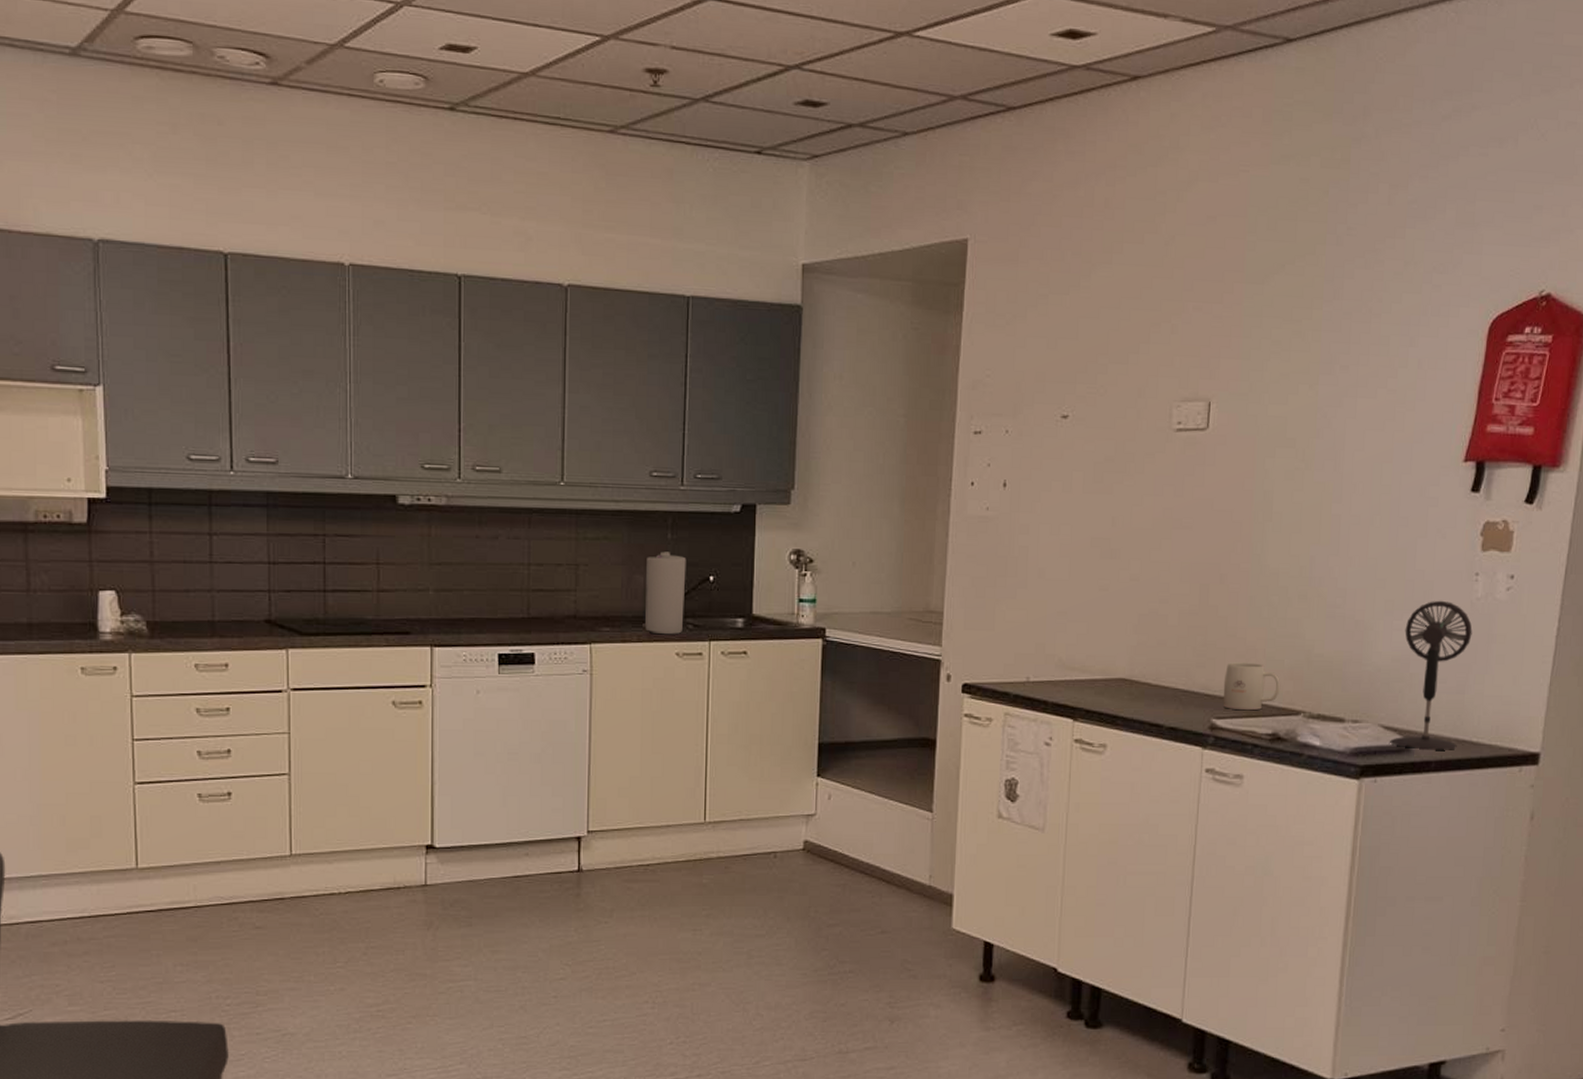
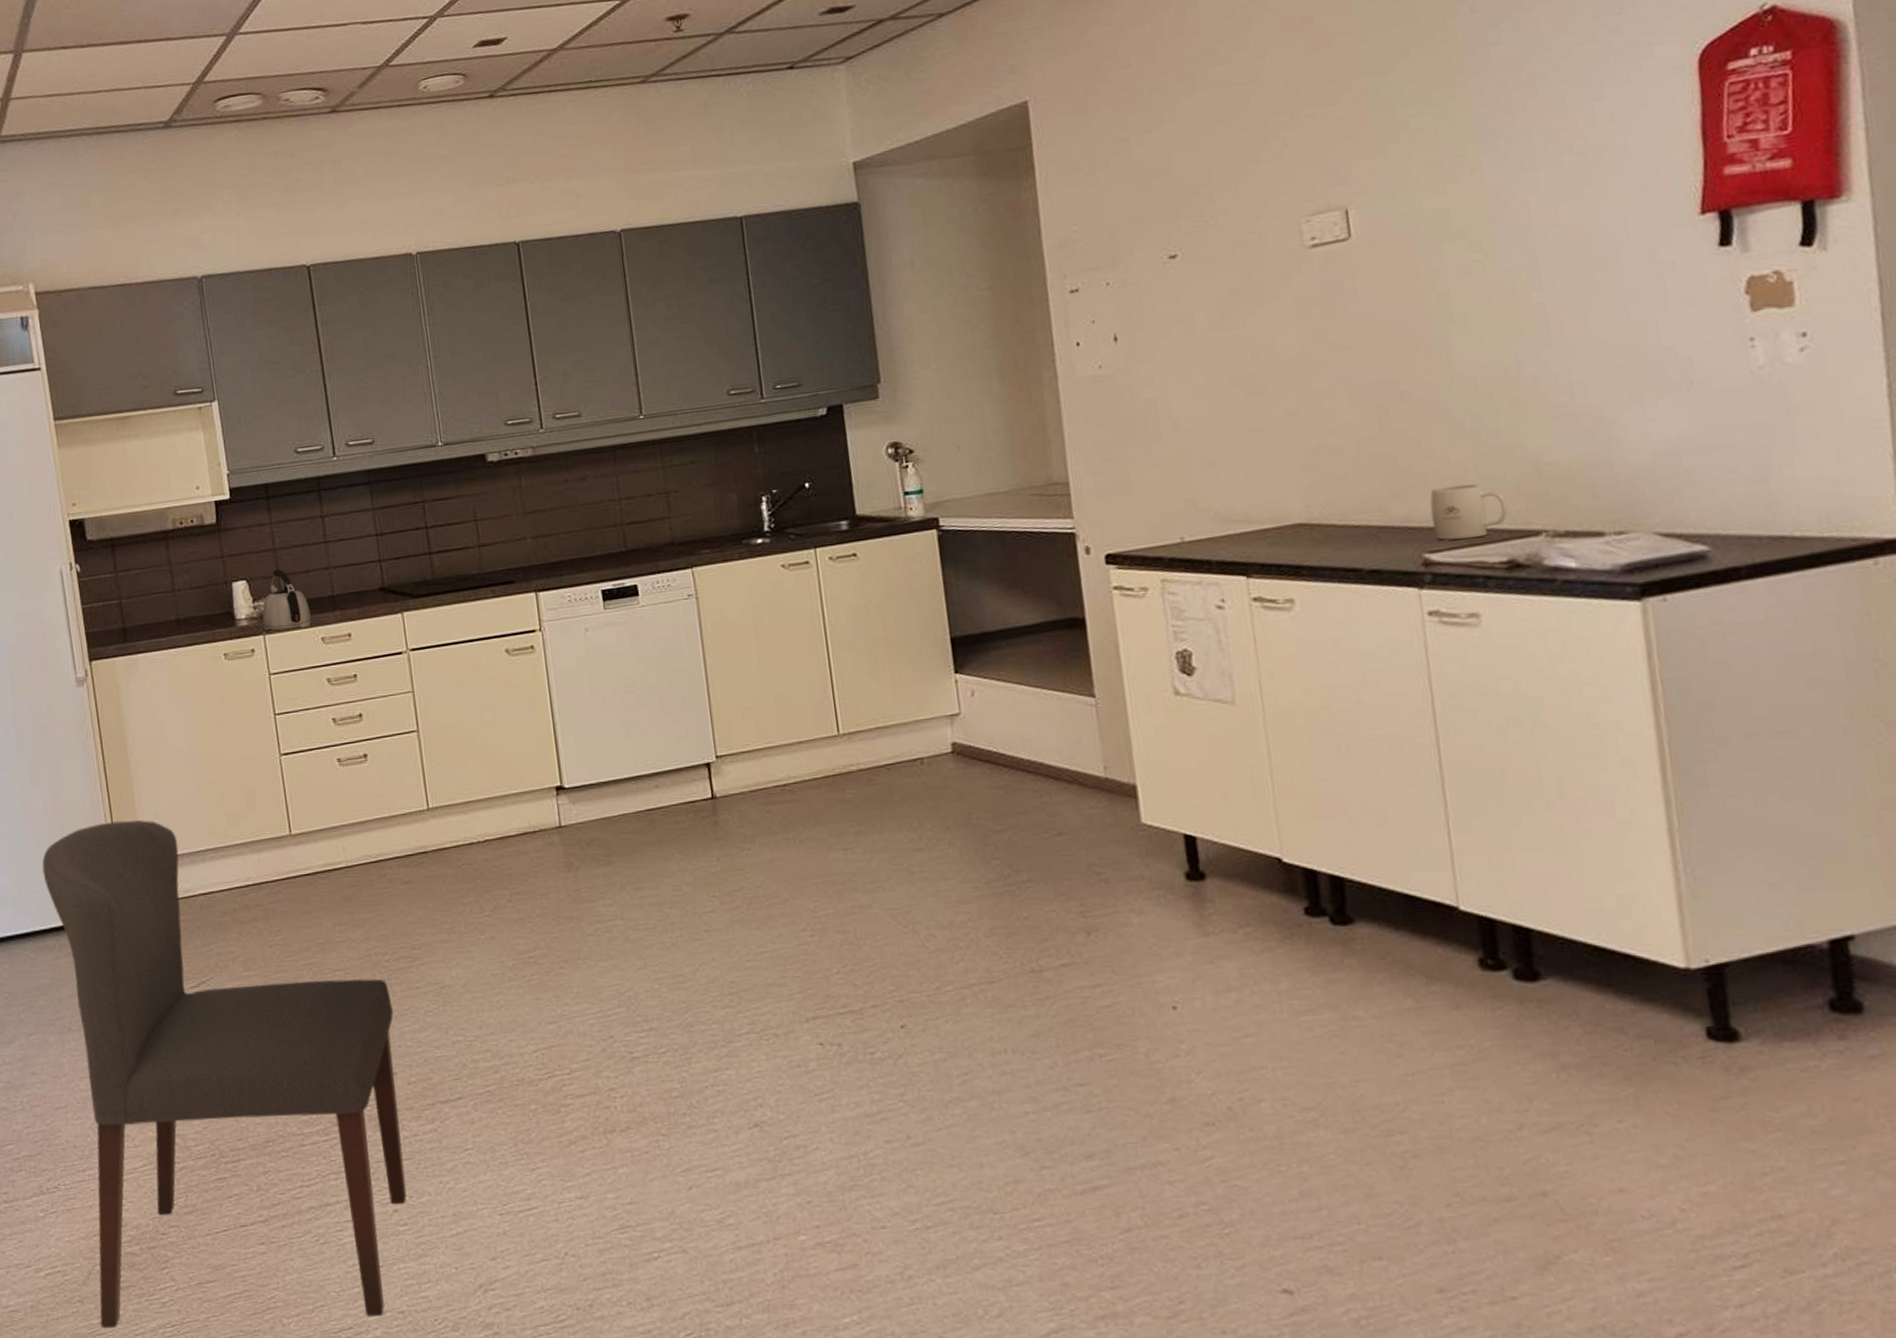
kettle: none [128,583,187,652] -> present [262,568,313,631]
paper towel holder: present [644,551,687,635] -> none [737,465,785,550]
standing fan: present [1390,600,1473,750] -> none [1664,376,1774,555]

